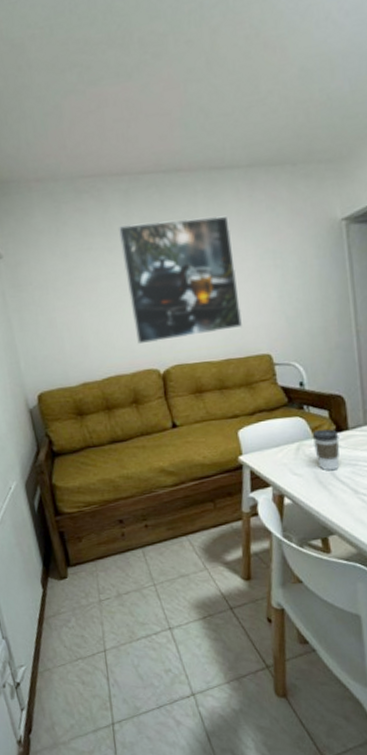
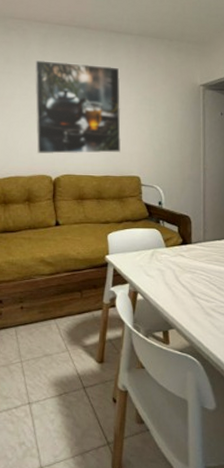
coffee cup: present [312,428,340,471] -> none [164,241,184,276]

